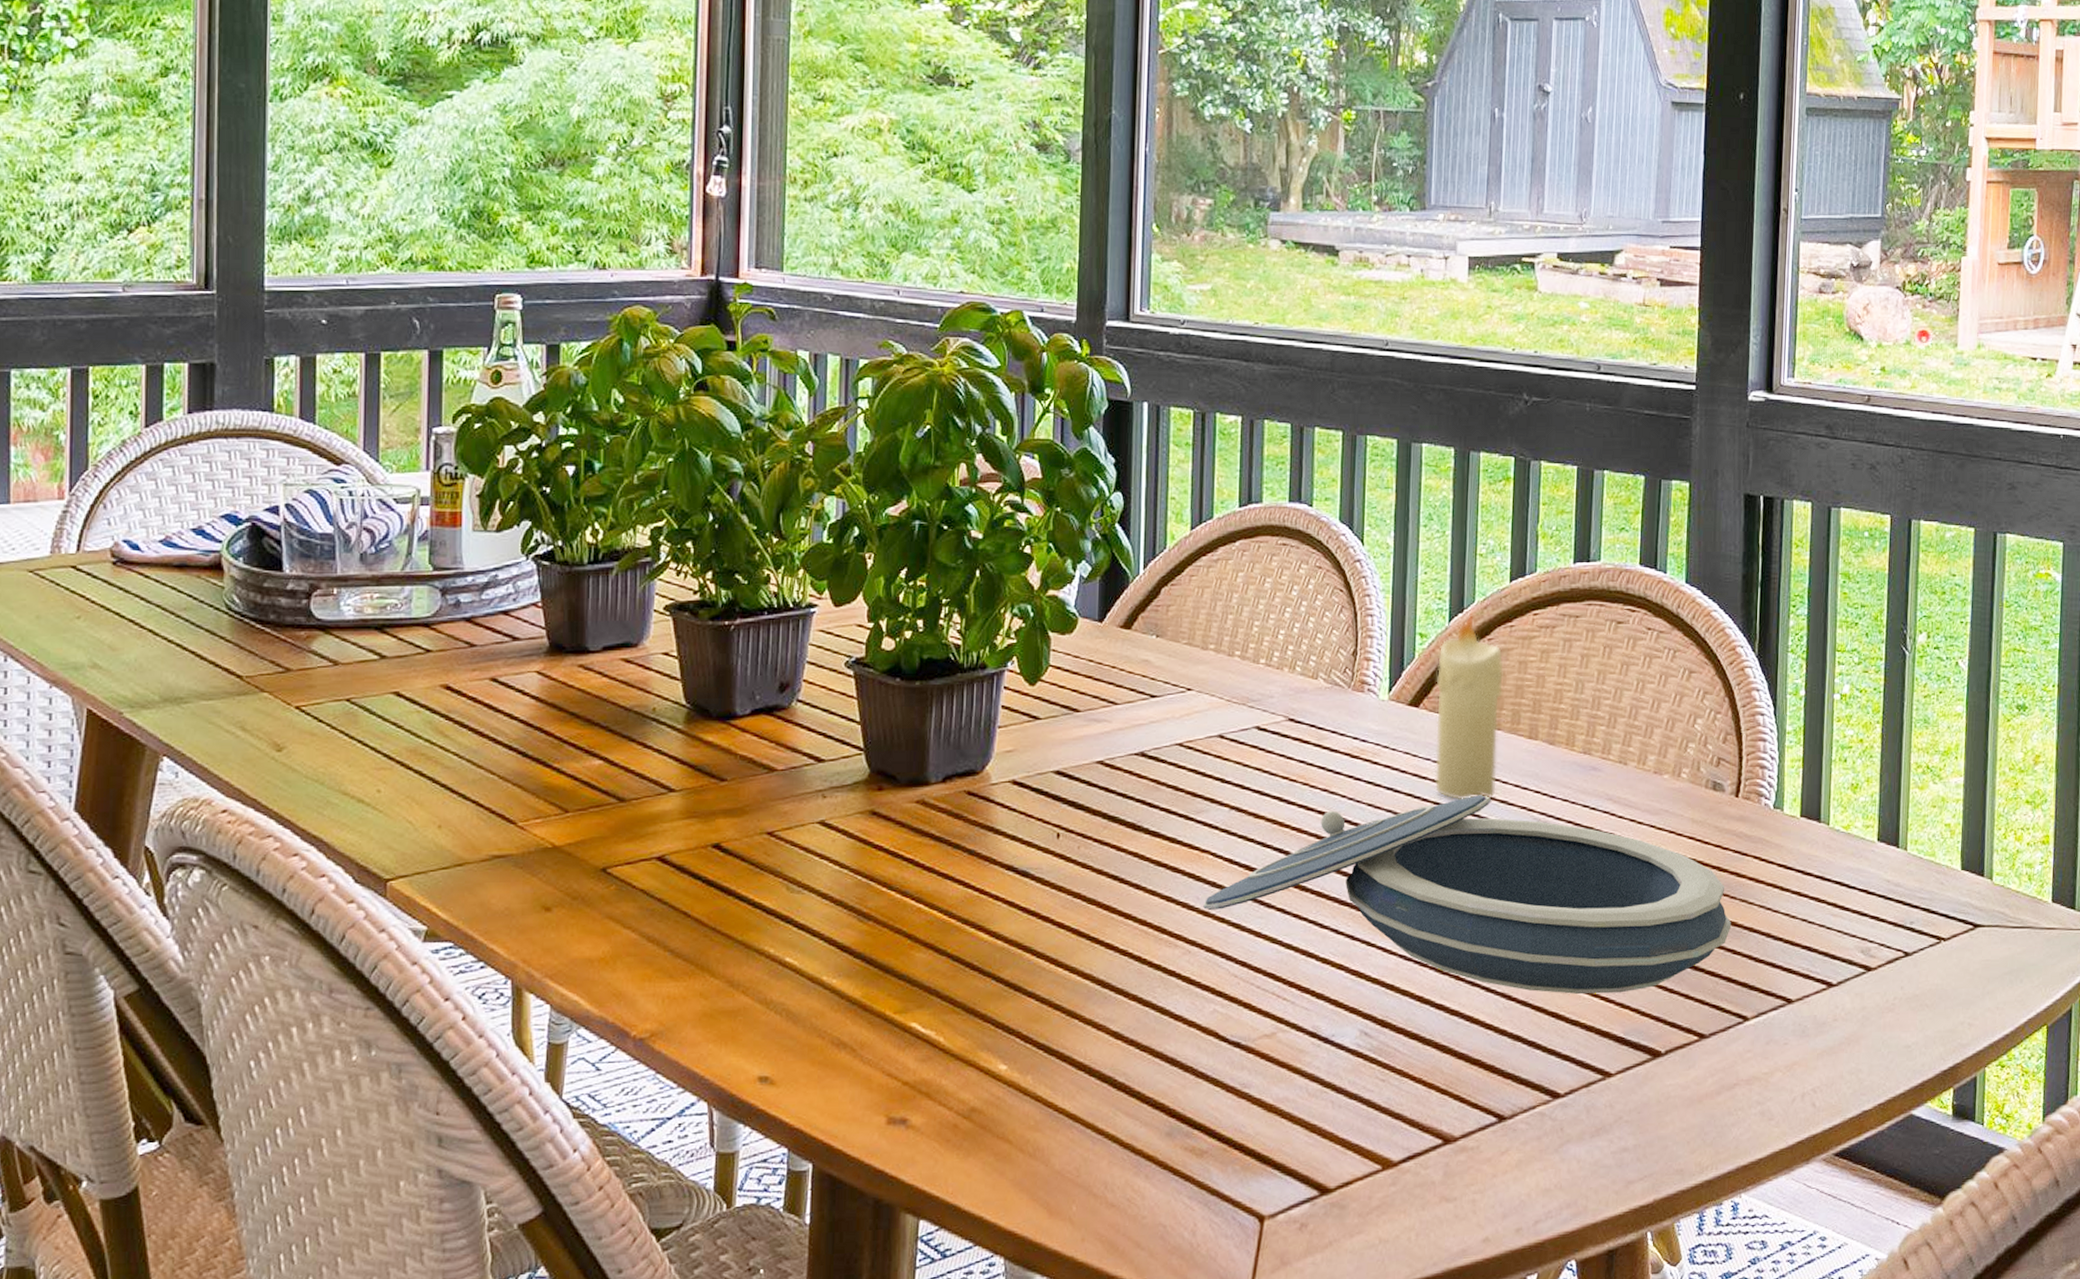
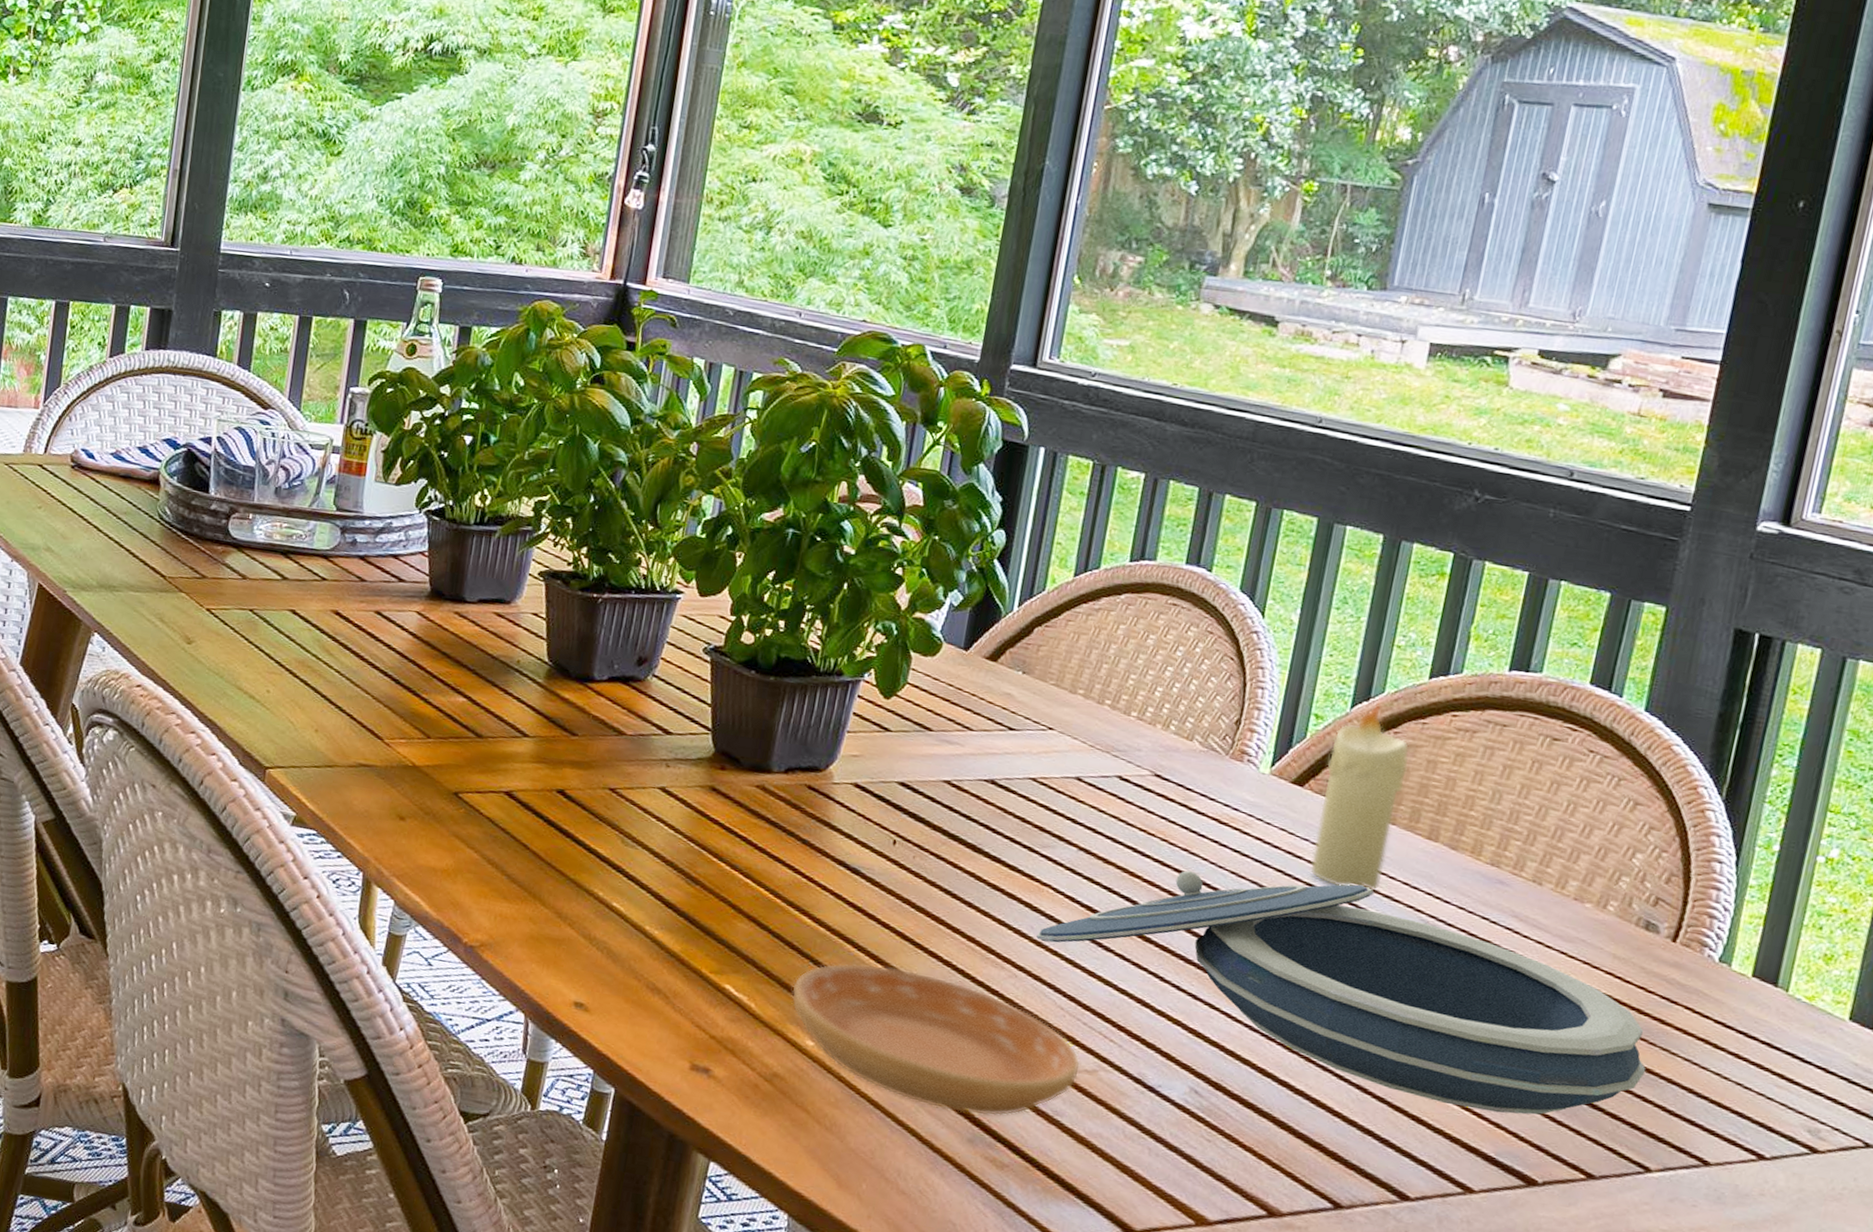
saucer: none [978,968,1260,1108] -> present [792,963,1081,1116]

